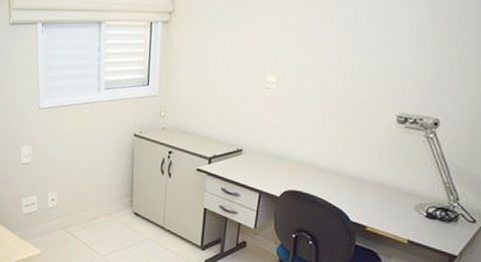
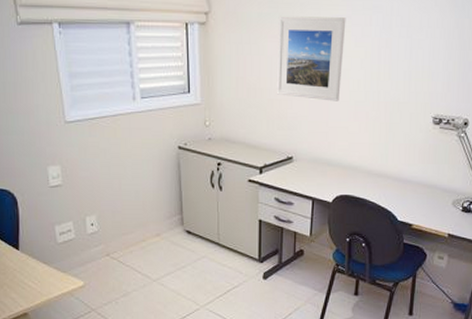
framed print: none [231,13,308,97] -> present [276,16,346,102]

